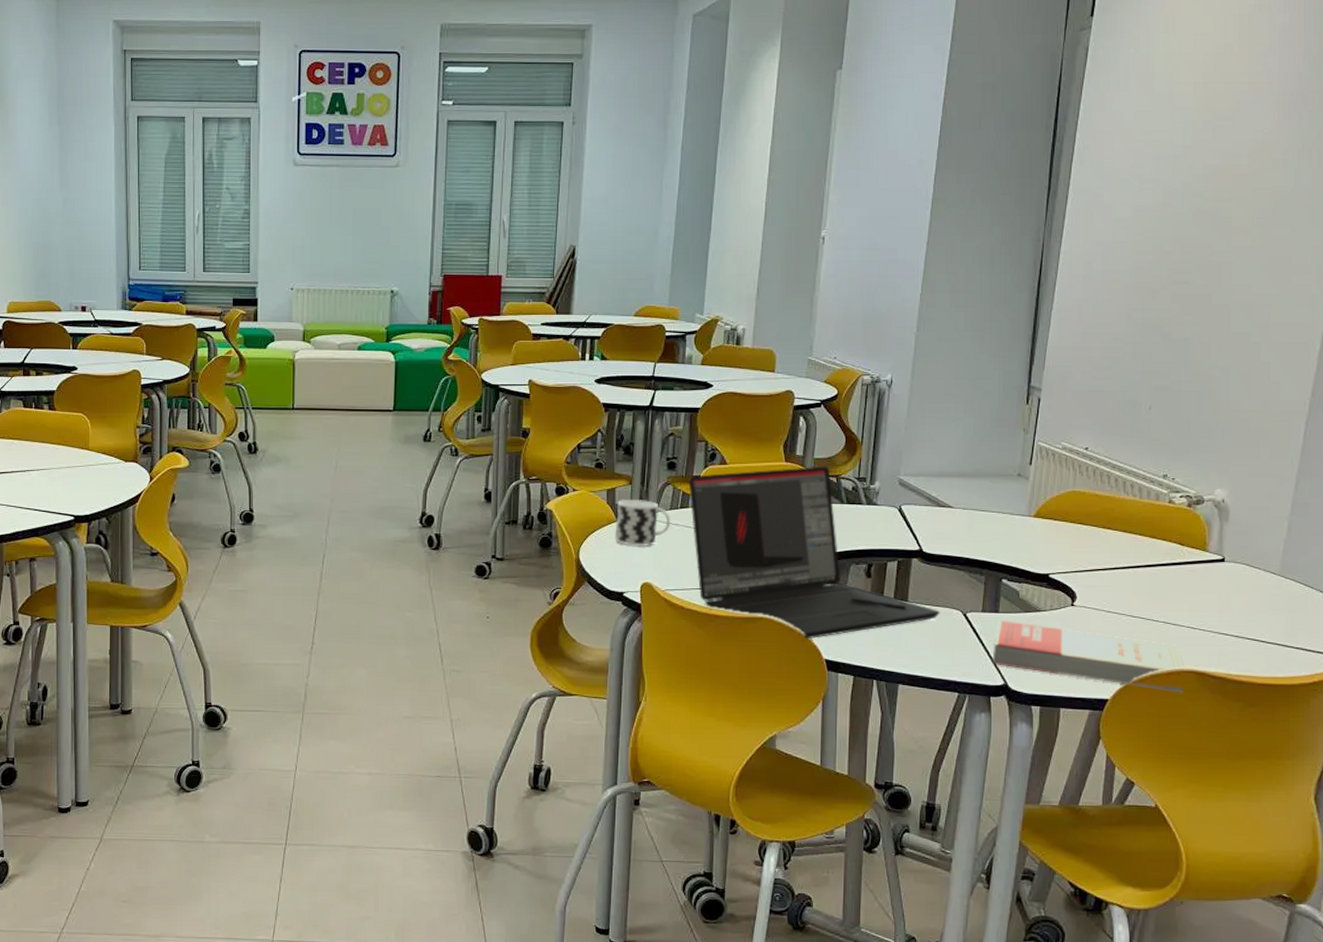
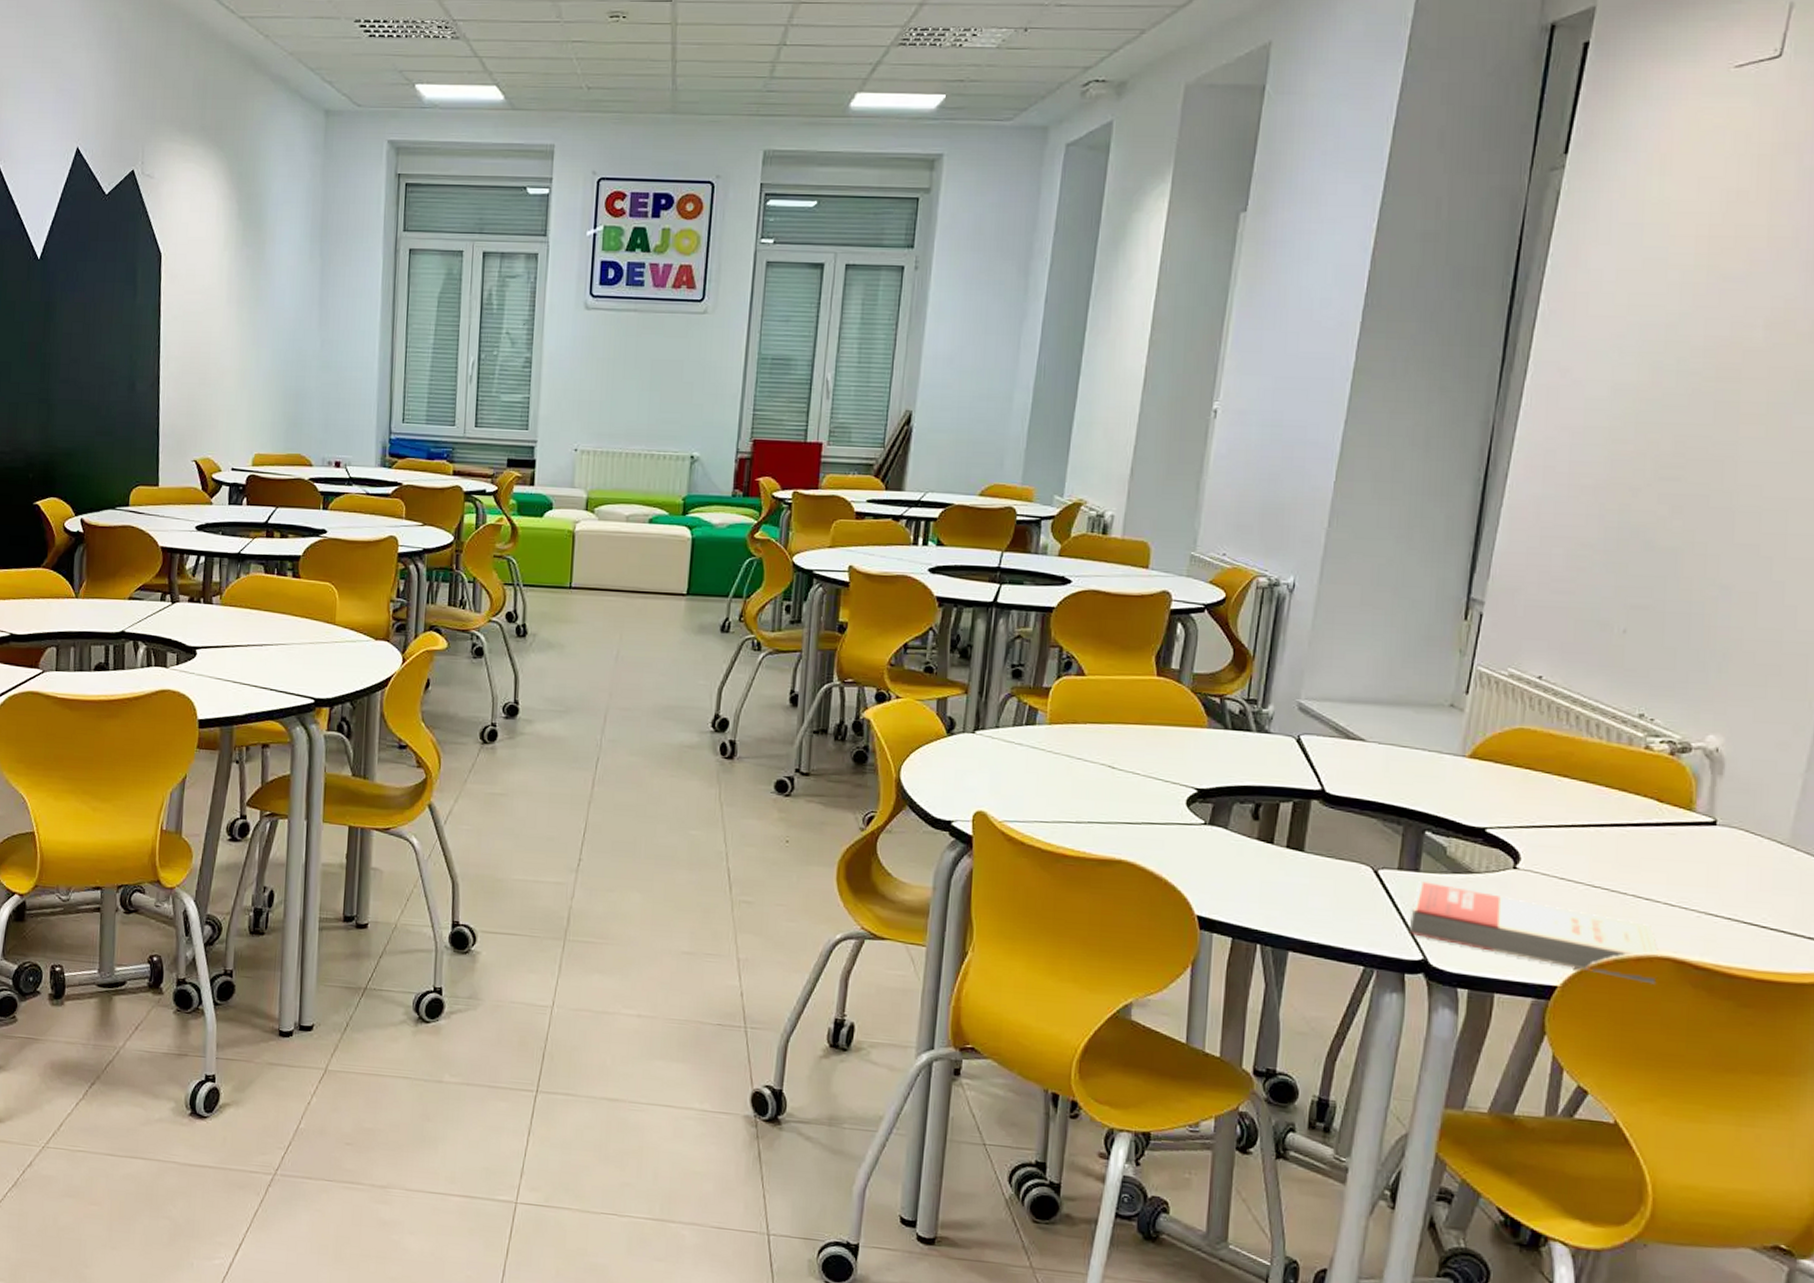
cup: present [615,499,671,547] -> none [944,711,1014,769]
laptop: present [688,466,940,640] -> none [1036,683,1344,891]

